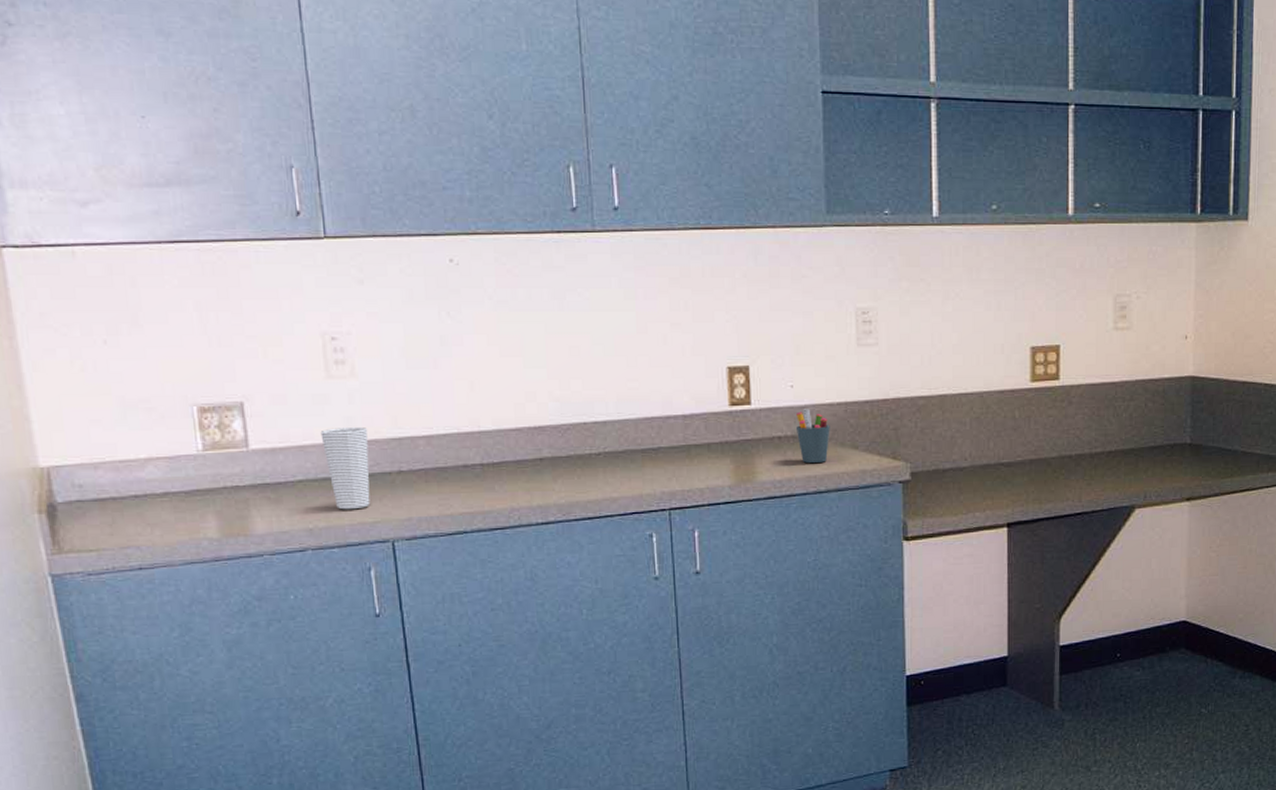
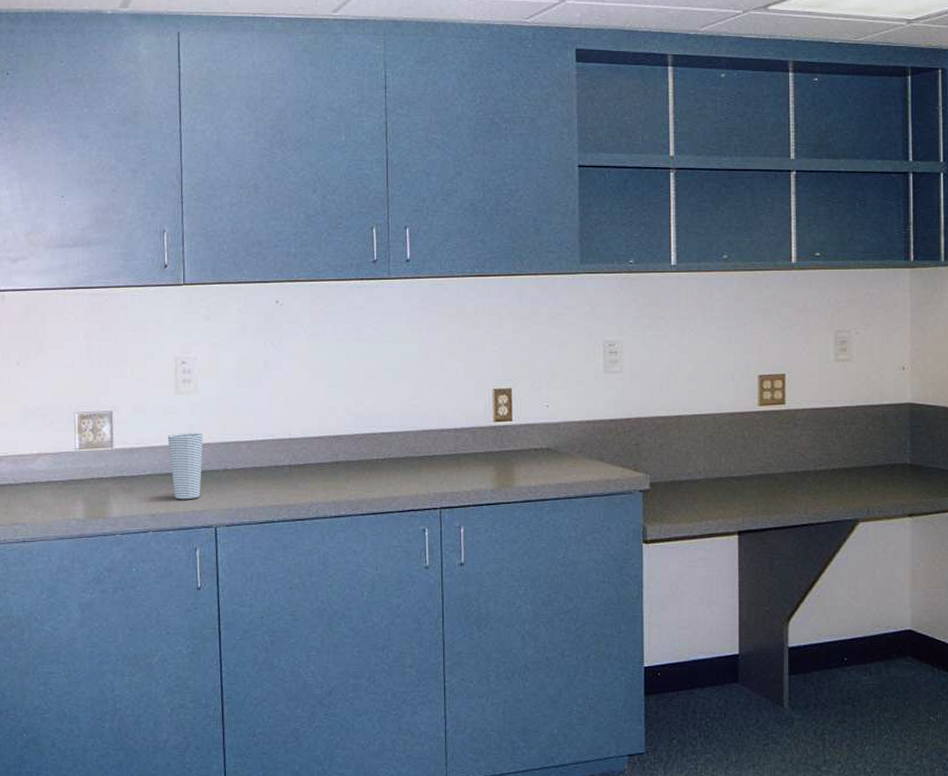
pen holder: present [795,409,830,463] -> none [550,425,580,472]

